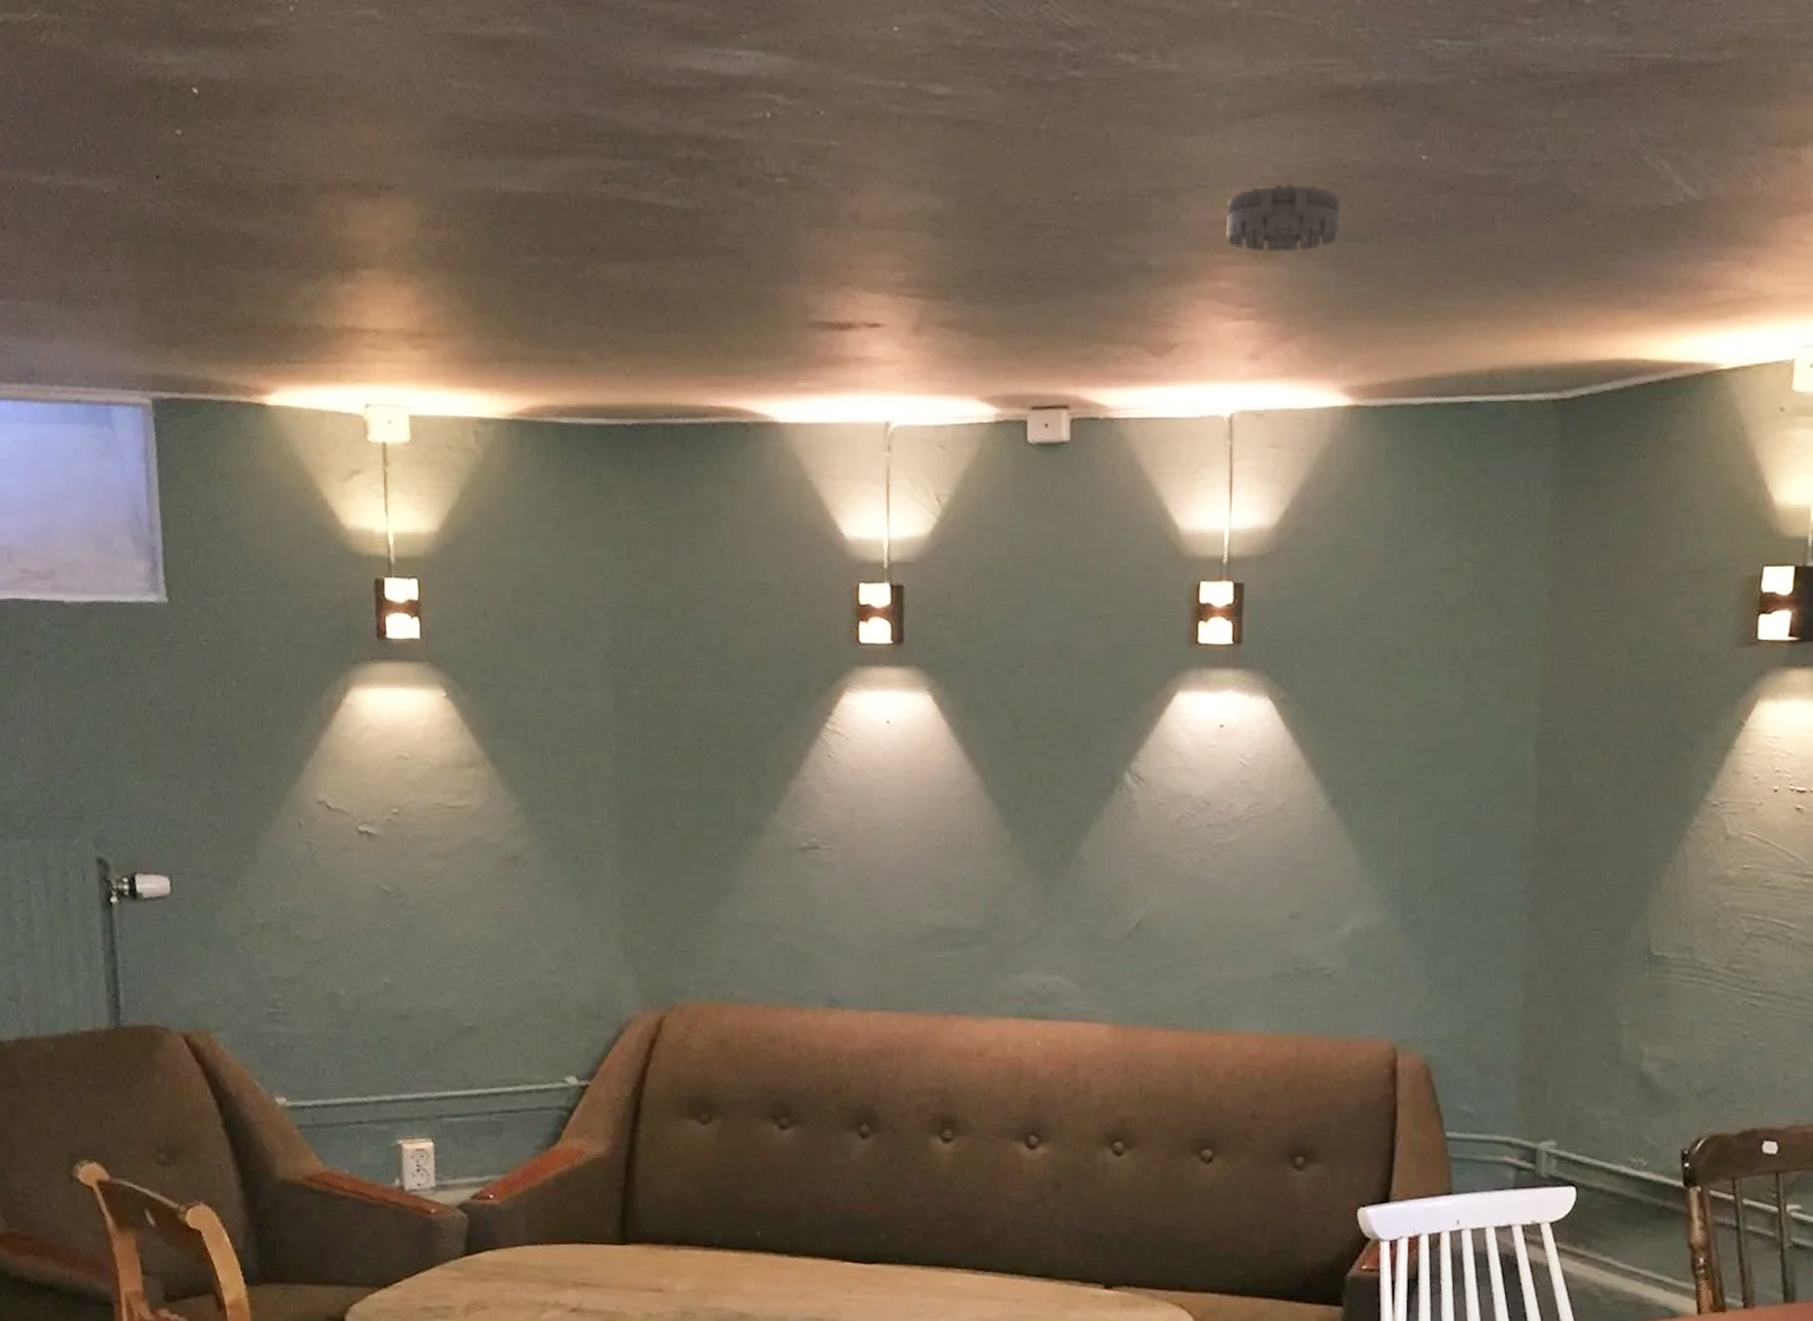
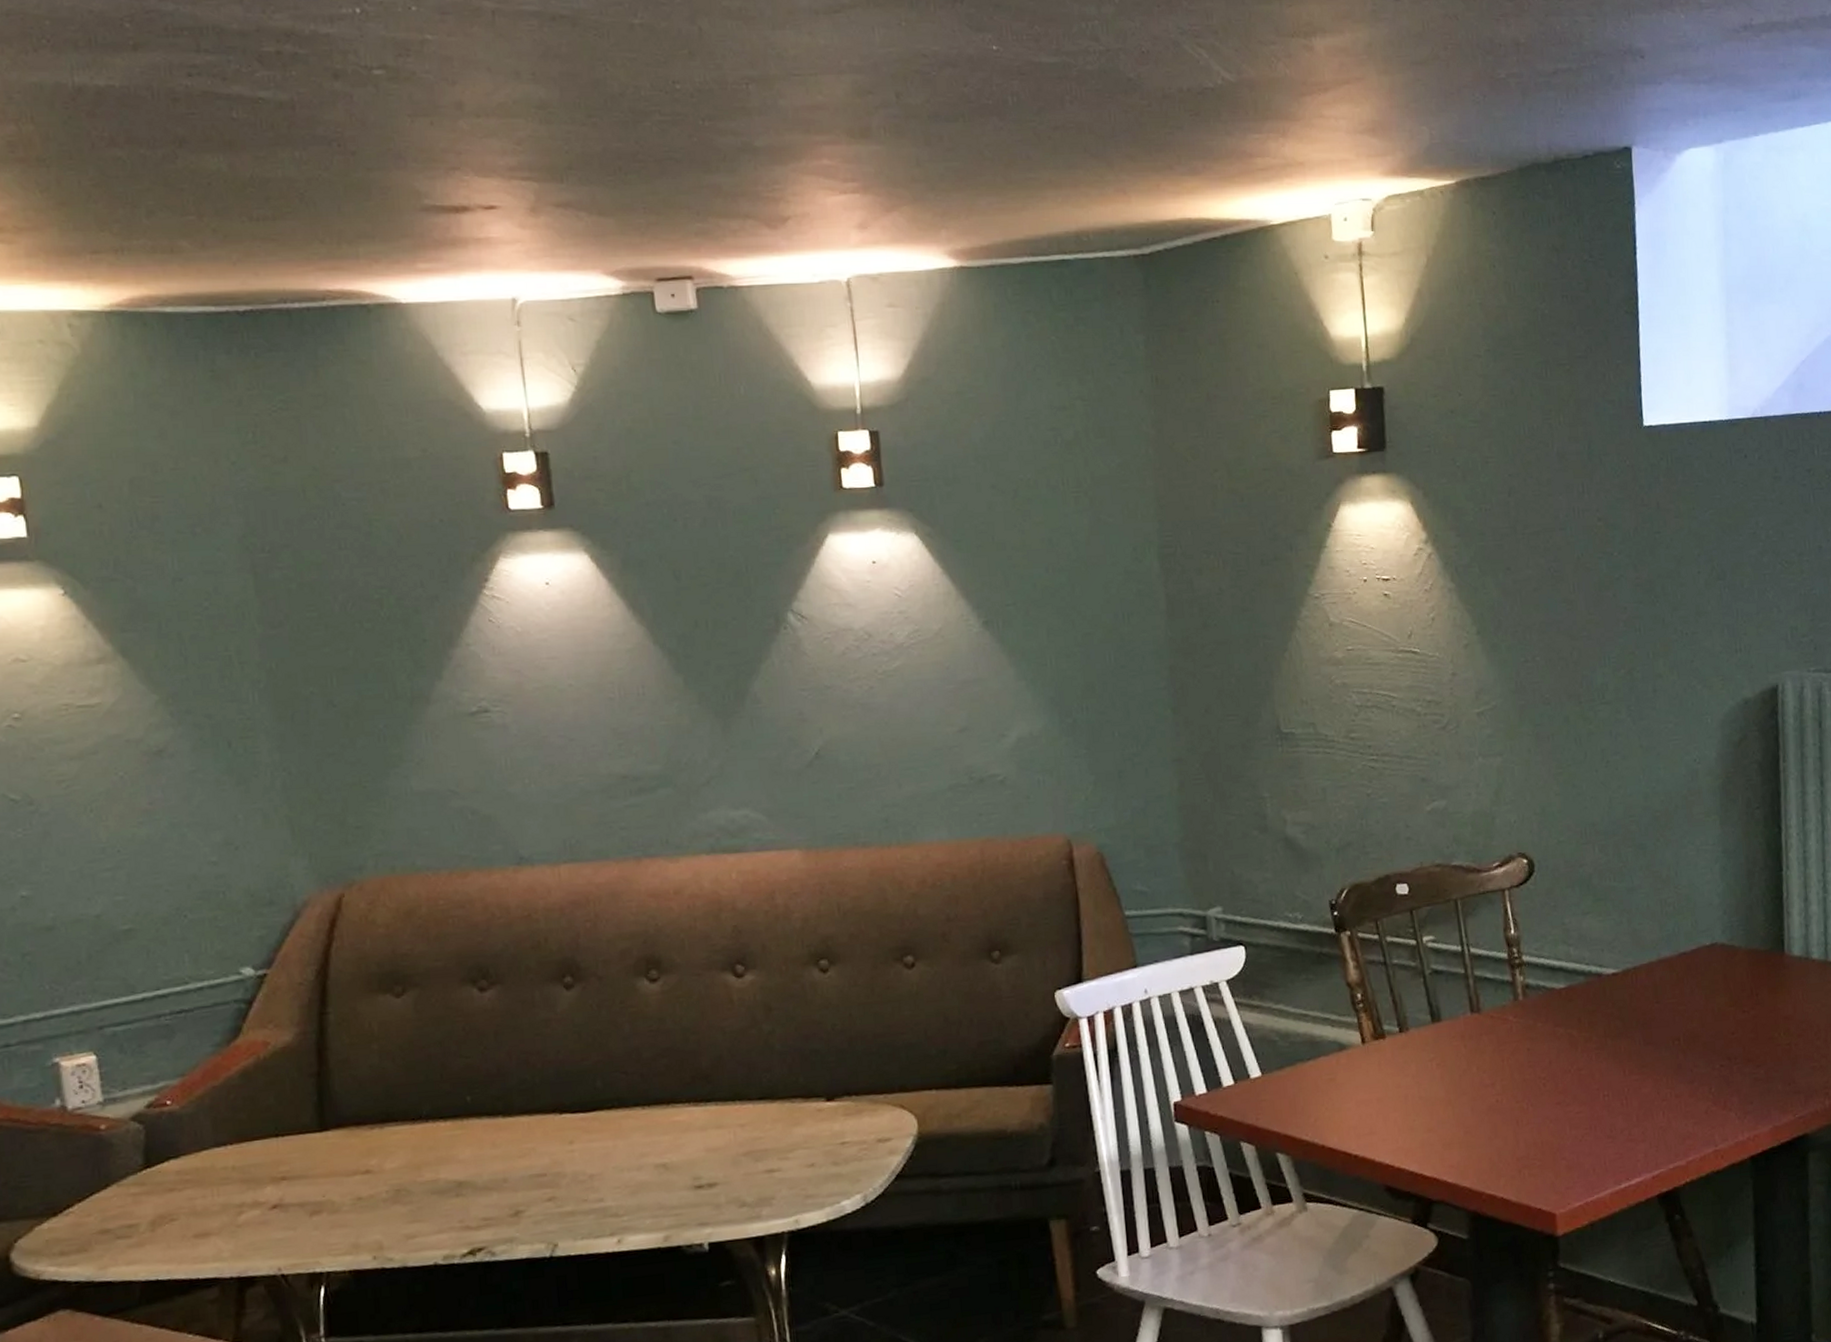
smoke detector: present [1226,184,1340,252] -> none [820,72,927,132]

